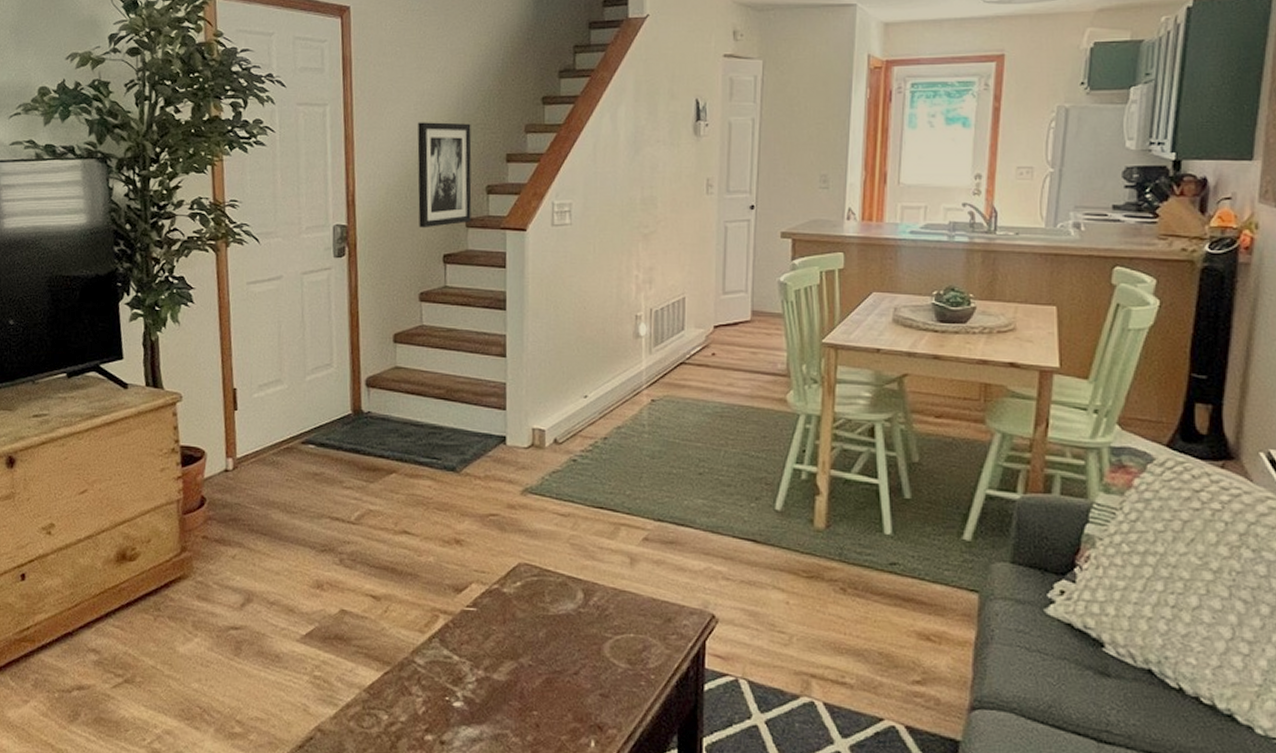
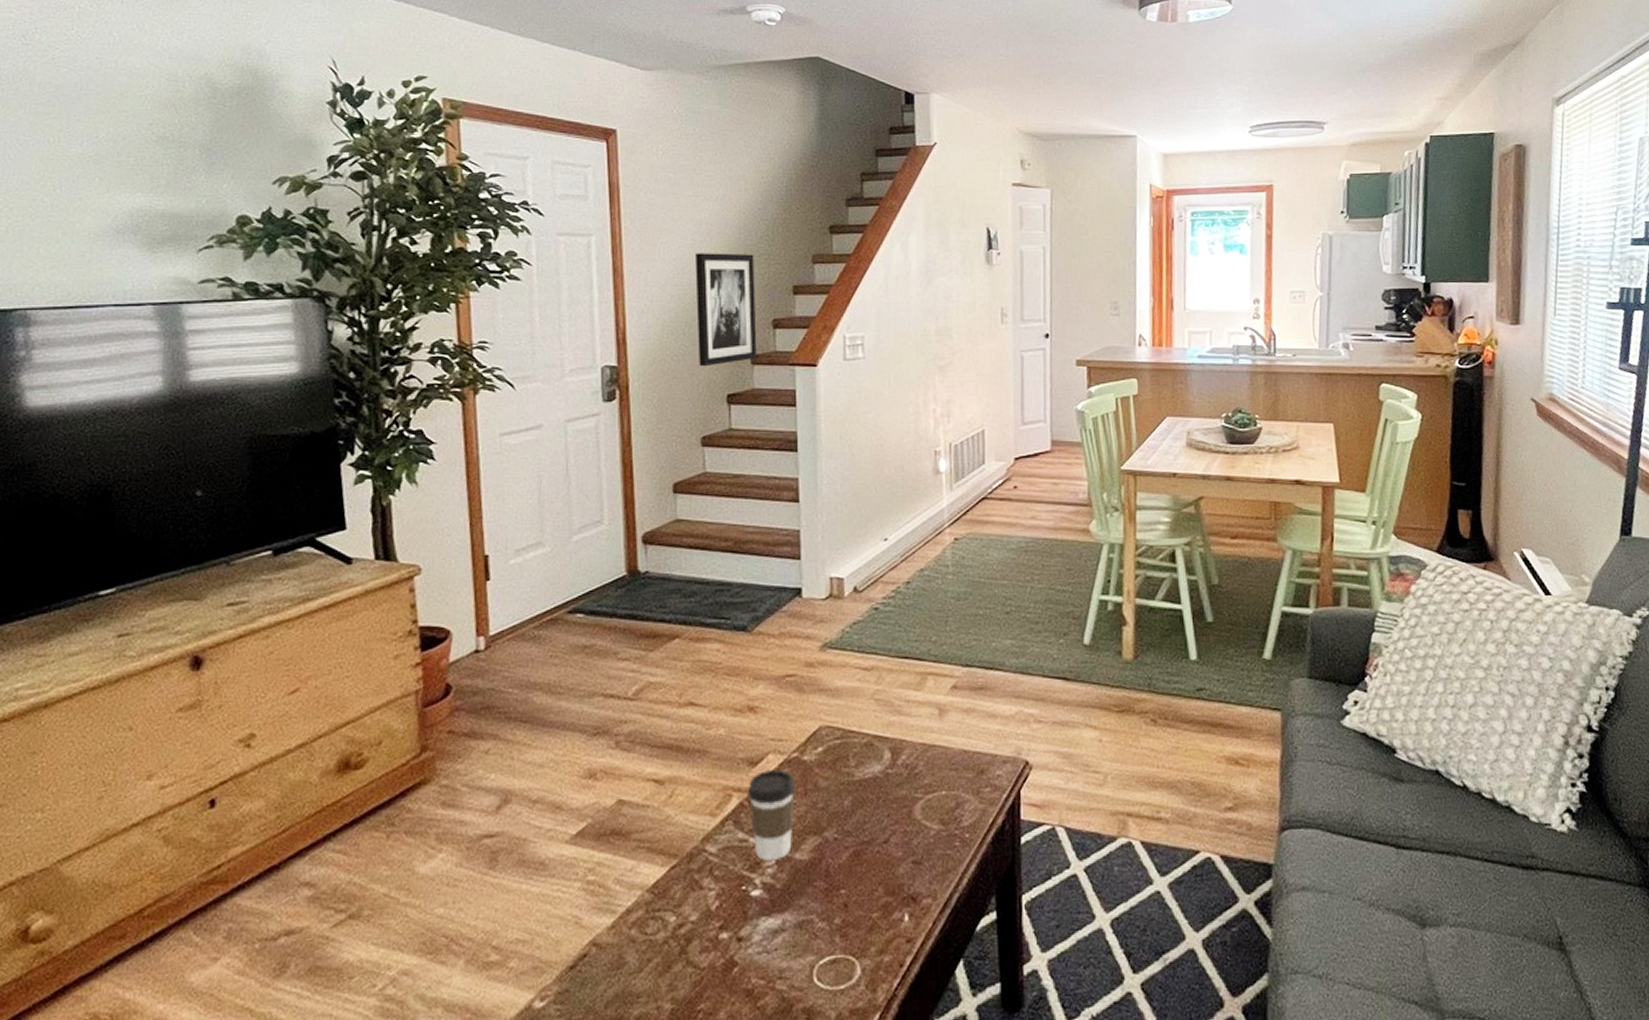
coffee cup: none [452,598,495,679] -> present [747,770,795,862]

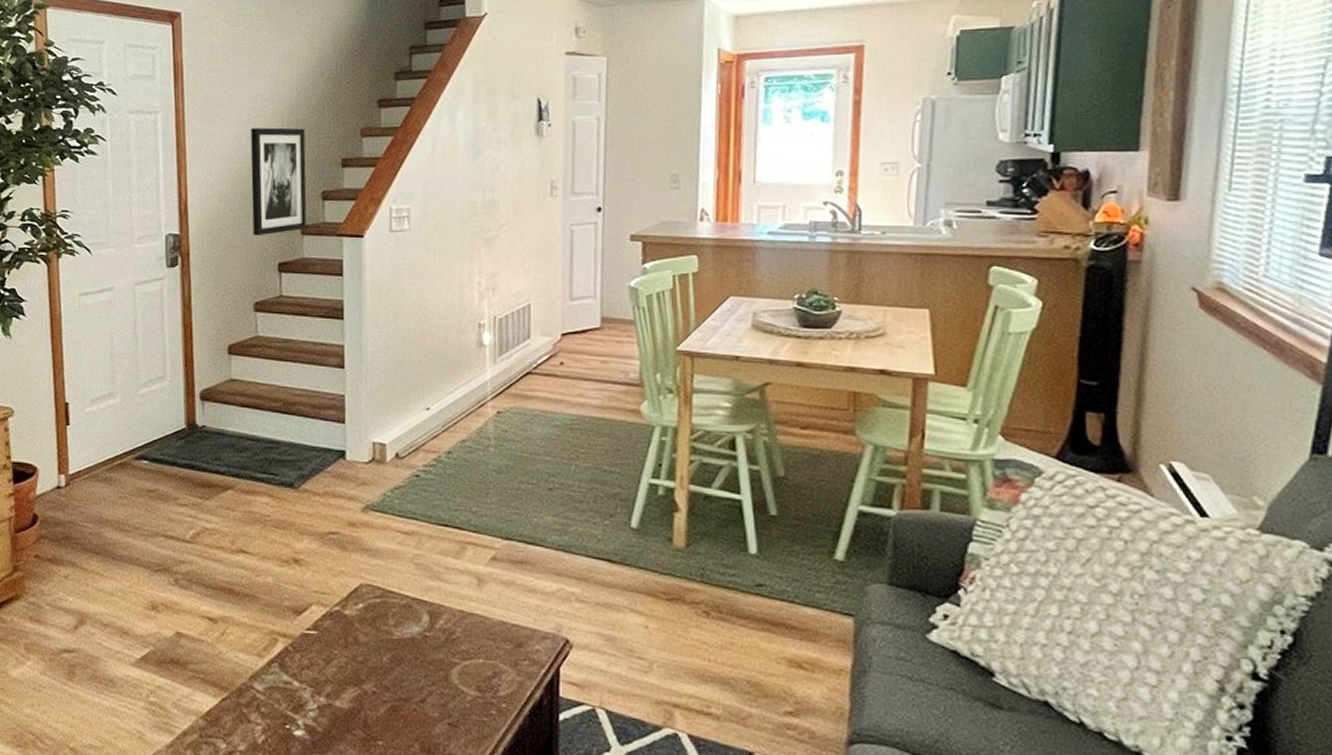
coffee cup: present [747,770,795,862] -> none [292,620,337,706]

